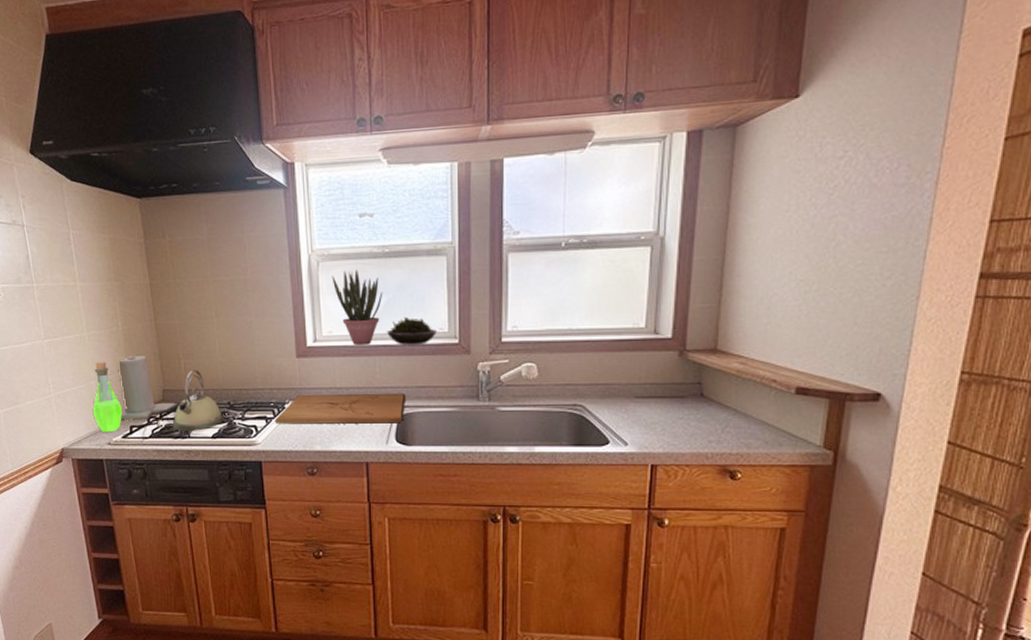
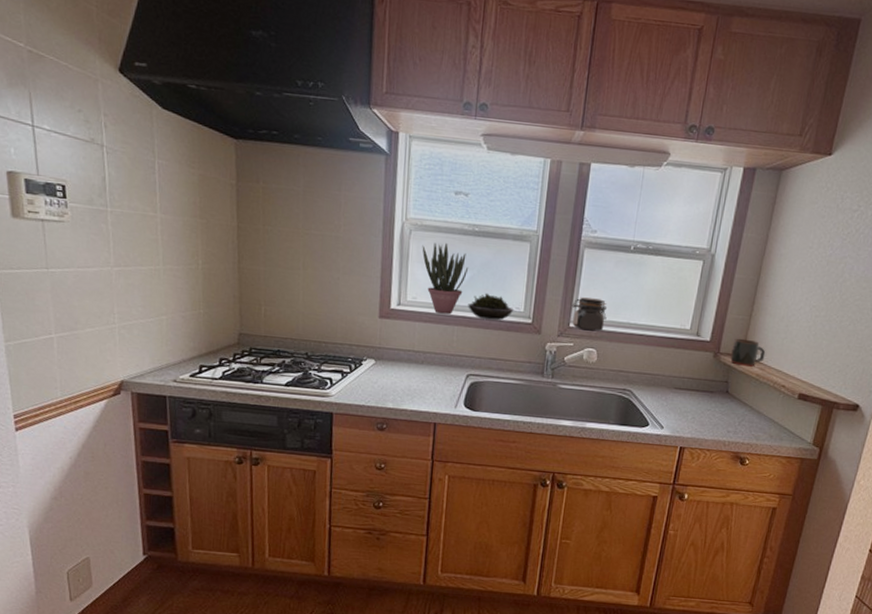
bottle: present [93,362,123,433] -> none [161,297,193,370]
paper towel: present [117,356,180,420] -> none [190,295,255,362]
kettle: present [172,370,224,431] -> none [245,317,300,378]
cutting board: present [274,393,405,424] -> none [350,354,478,390]
jar: none [501,306,543,345] -> present [571,297,607,332]
mug: none [701,330,745,362] -> present [730,338,766,367]

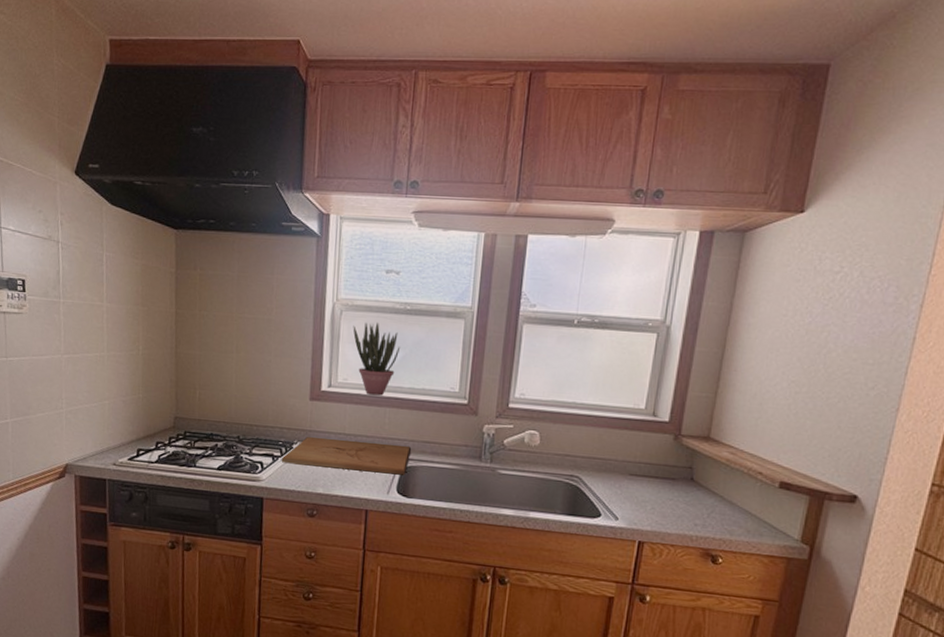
cutting board: none [350,354,478,390] -> present [281,437,411,476]
succulent plant: present [468,293,514,321] -> none [400,372,449,402]
jar: present [571,297,607,332] -> none [510,375,550,413]
mug: present [730,338,766,367] -> none [694,418,736,451]

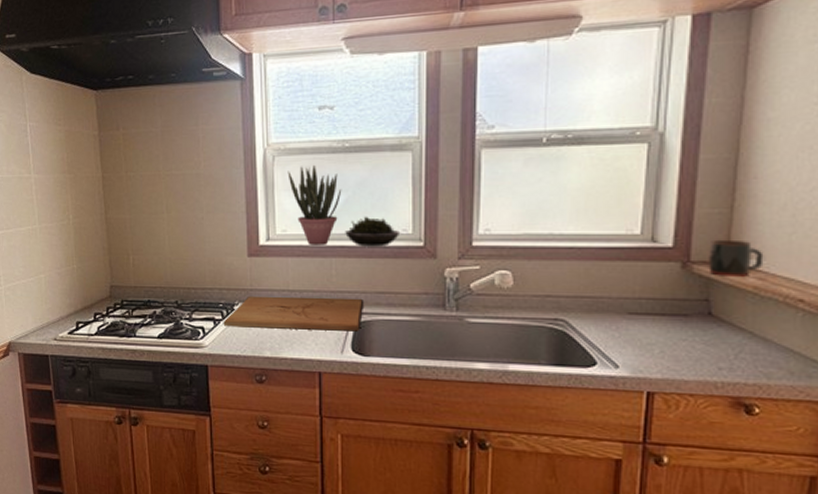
succulent plant: none [400,372,449,402] -> present [345,216,401,248]
mug: none [694,418,736,451] -> present [708,239,764,277]

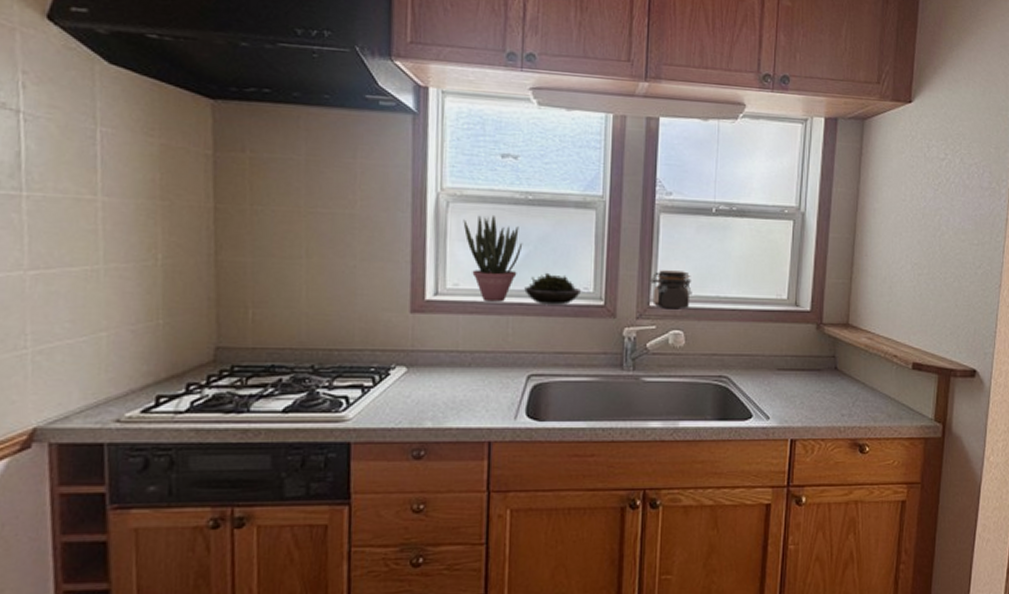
cutting board: present [223,297,363,332] -> none [374,358,541,395]
jar: none [472,208,520,250] -> present [650,270,692,311]
mug: present [708,239,764,277] -> none [835,305,872,337]

